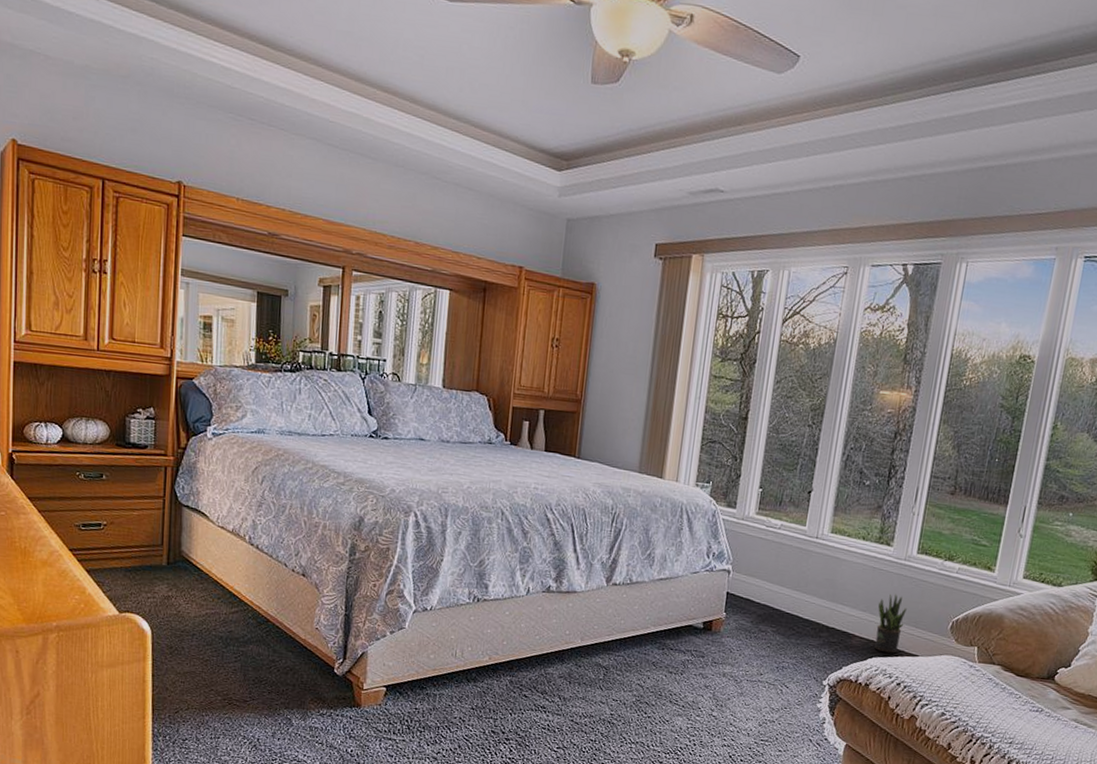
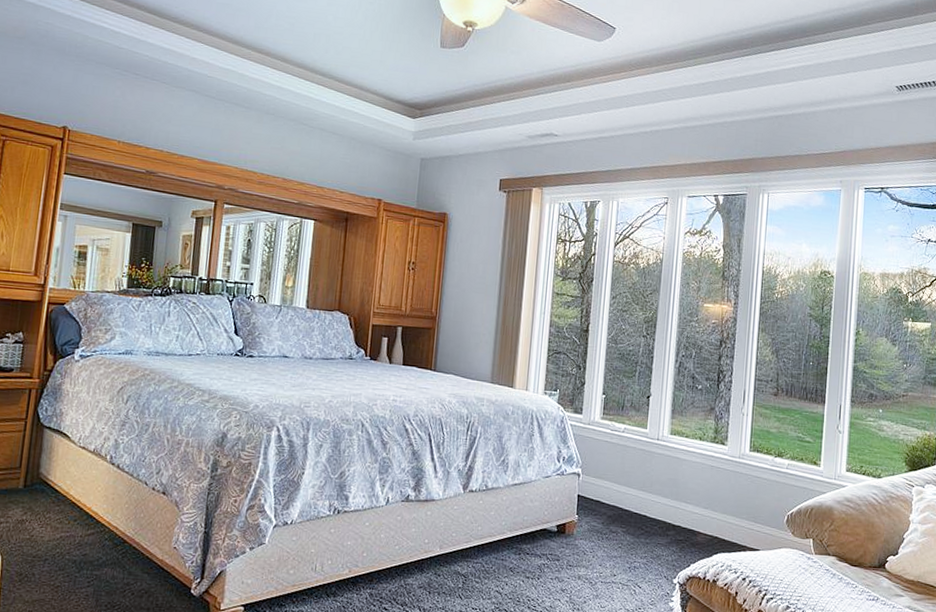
potted plant: present [874,593,907,654] -> none [718,490,745,549]

